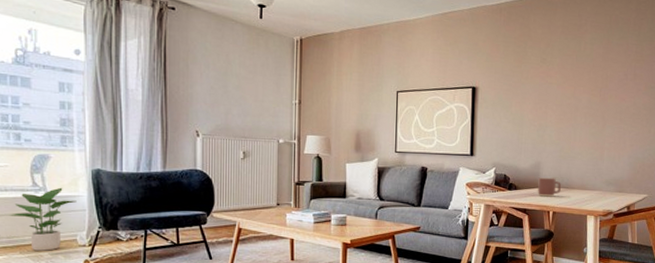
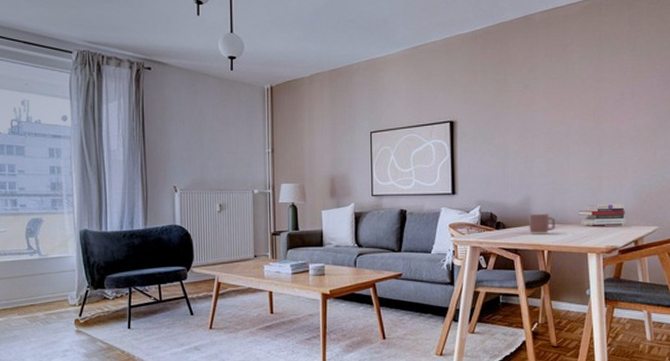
potted plant: present [10,187,77,251] -> none [9,249,67,312]
books: none [582,171,622,193] -> present [579,203,626,226]

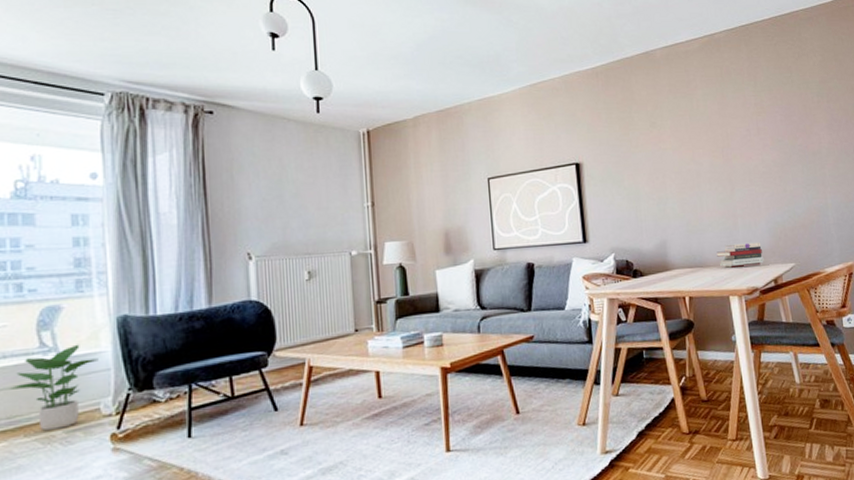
potted plant: none [9,249,67,312] -> present [10,344,99,431]
mug: present [529,213,555,235] -> none [666,257,695,281]

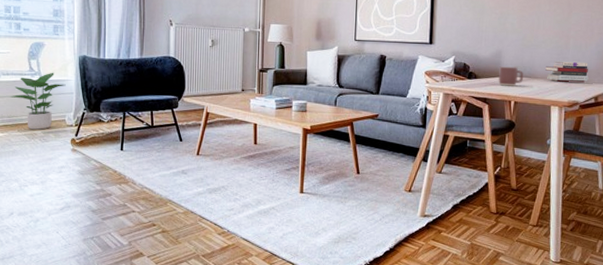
mug: none [666,257,695,281] -> present [498,66,523,86]

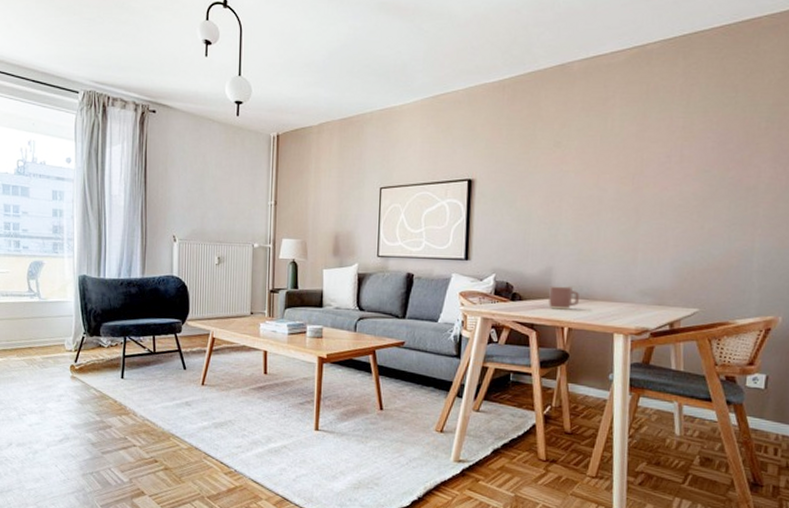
potted plant: present [11,72,66,130] -> none [10,293,65,355]
books: present [545,61,589,83] -> none [607,279,662,306]

